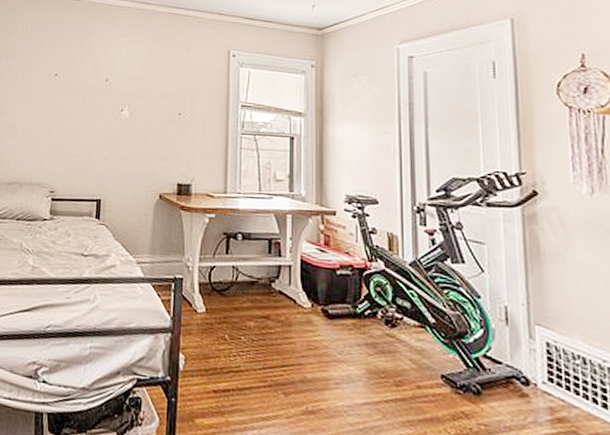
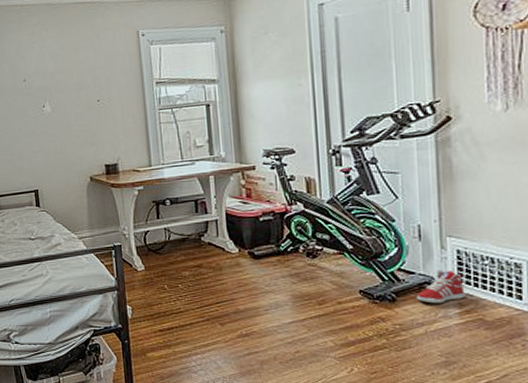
sneaker: none [504,363,556,406] -> present [417,269,465,304]

